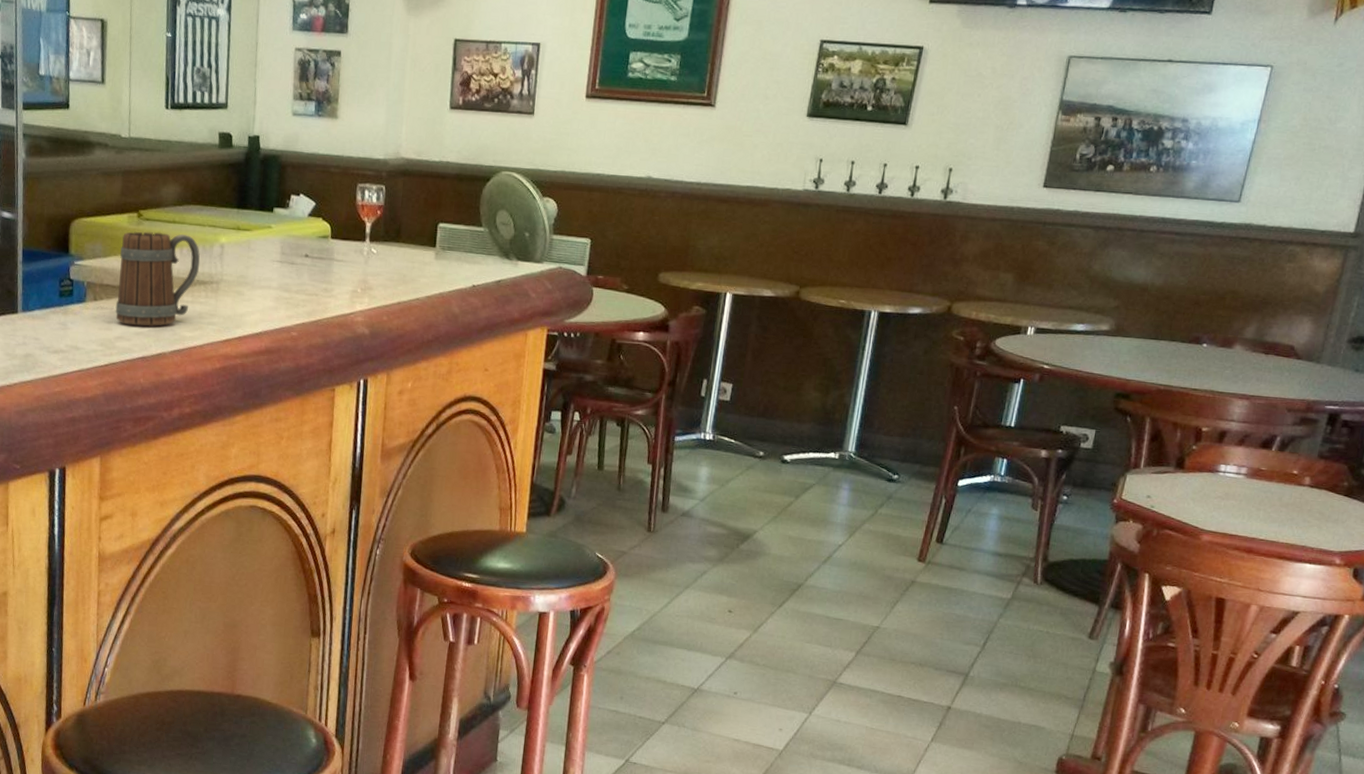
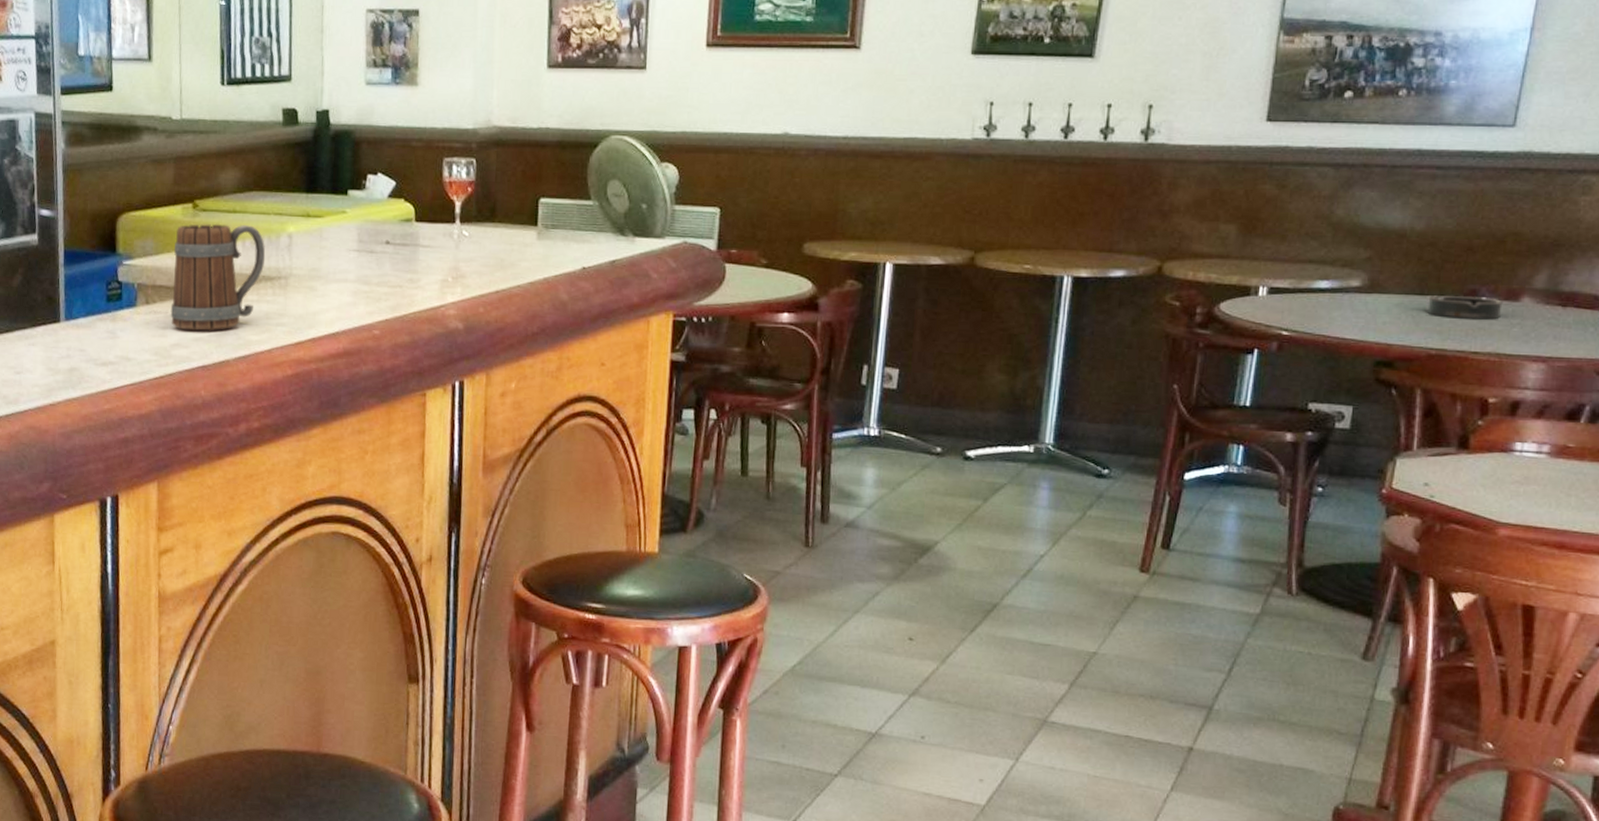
ashtray: none [1159,340,1220,364] -> present [1427,295,1503,321]

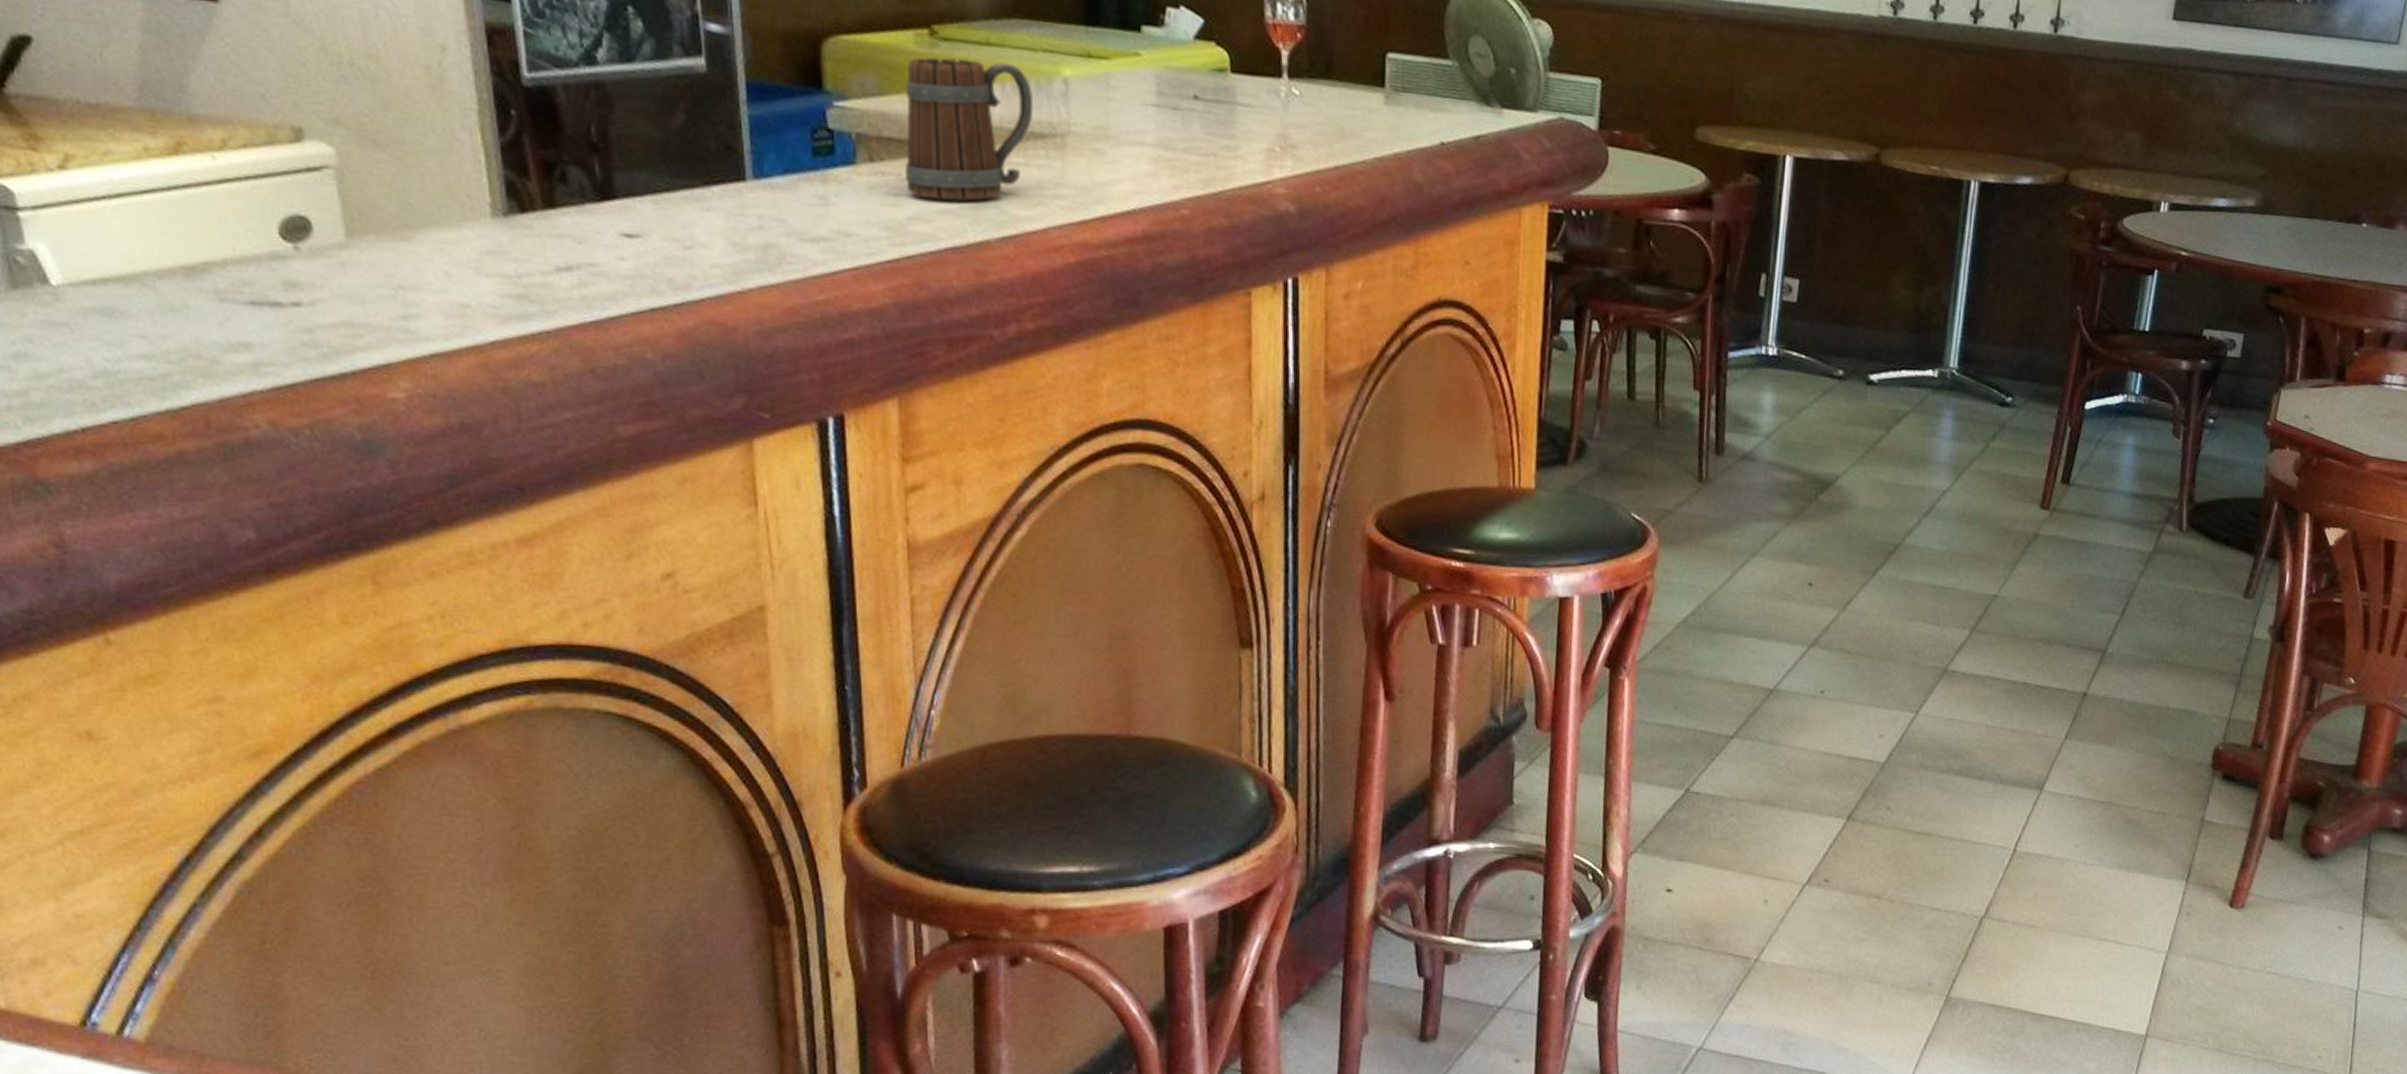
ashtray: present [1427,295,1503,321] -> none [2314,219,2381,249]

